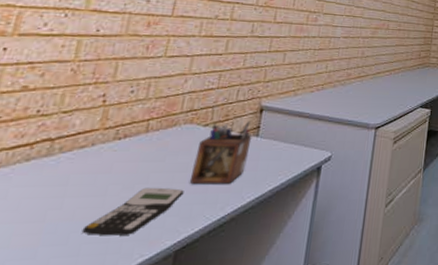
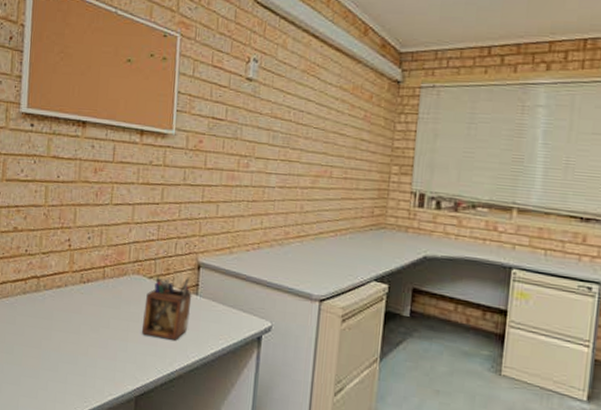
calculator: present [81,187,184,236] -> none [66,331,138,373]

